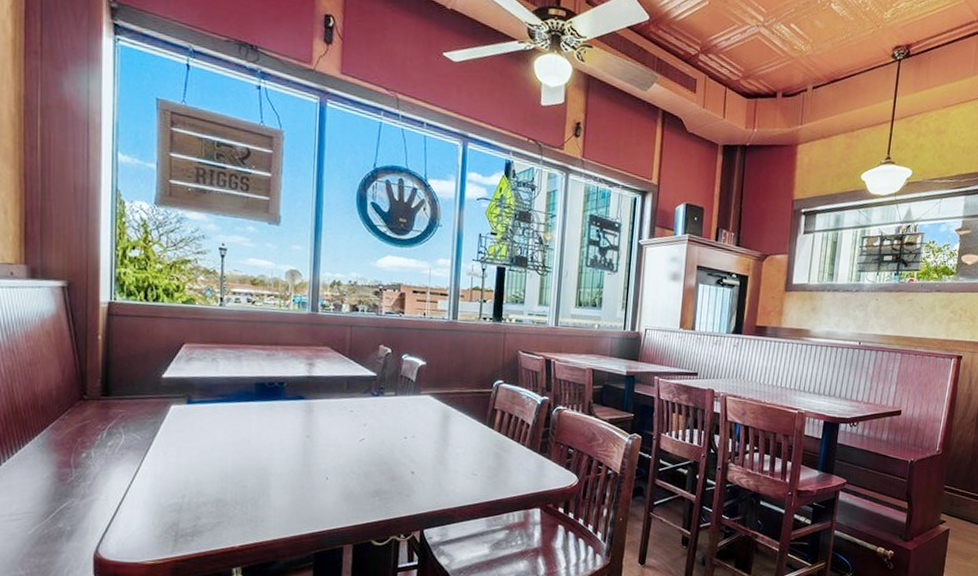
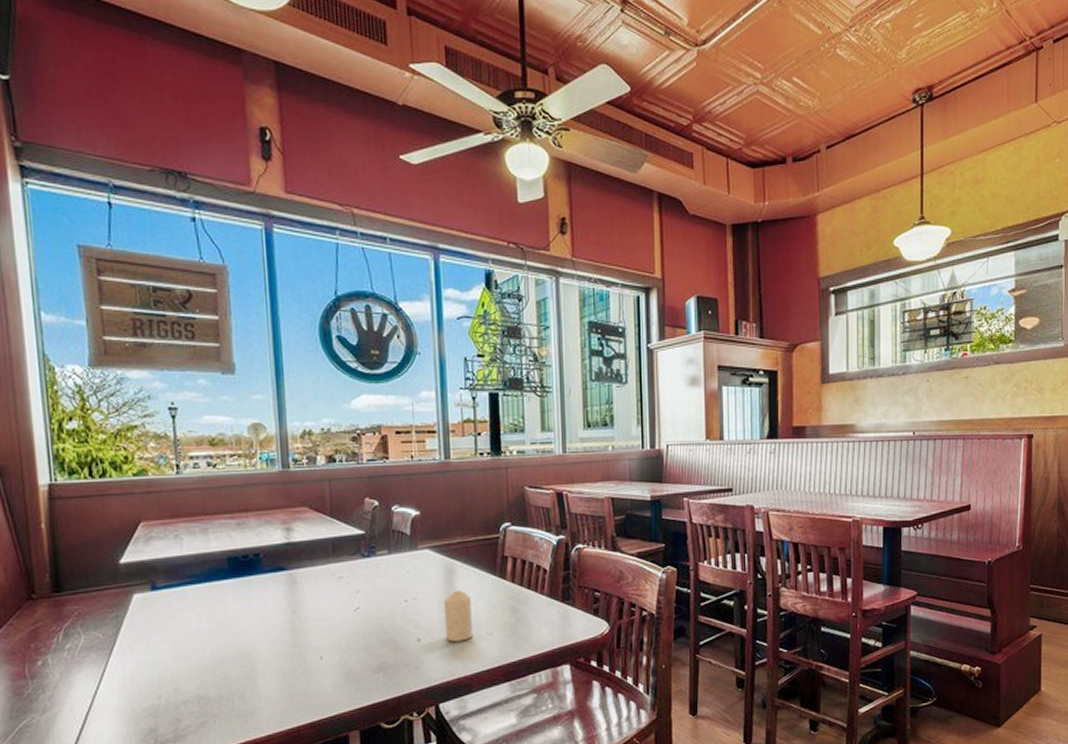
candle: none [436,433,461,478] -> present [443,590,472,642]

